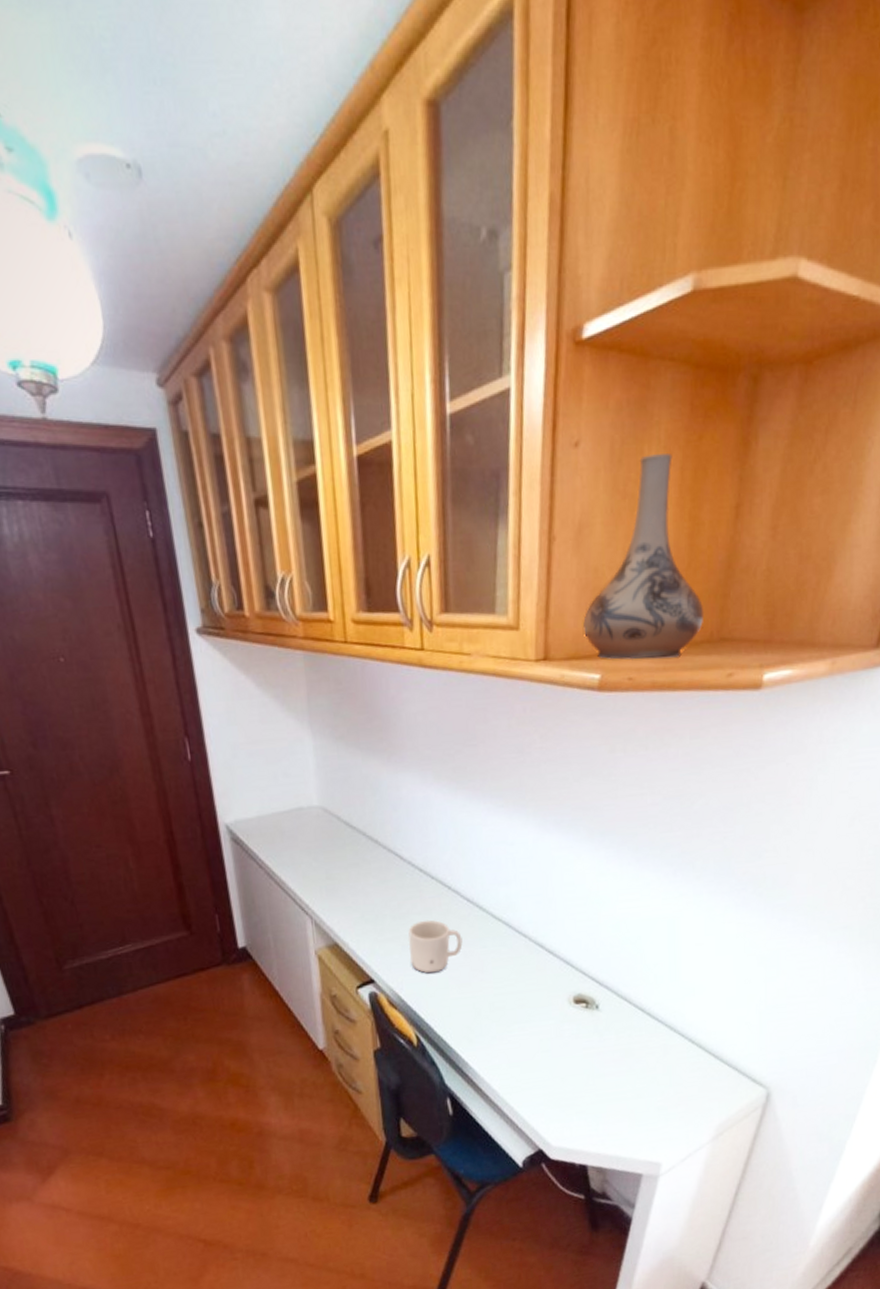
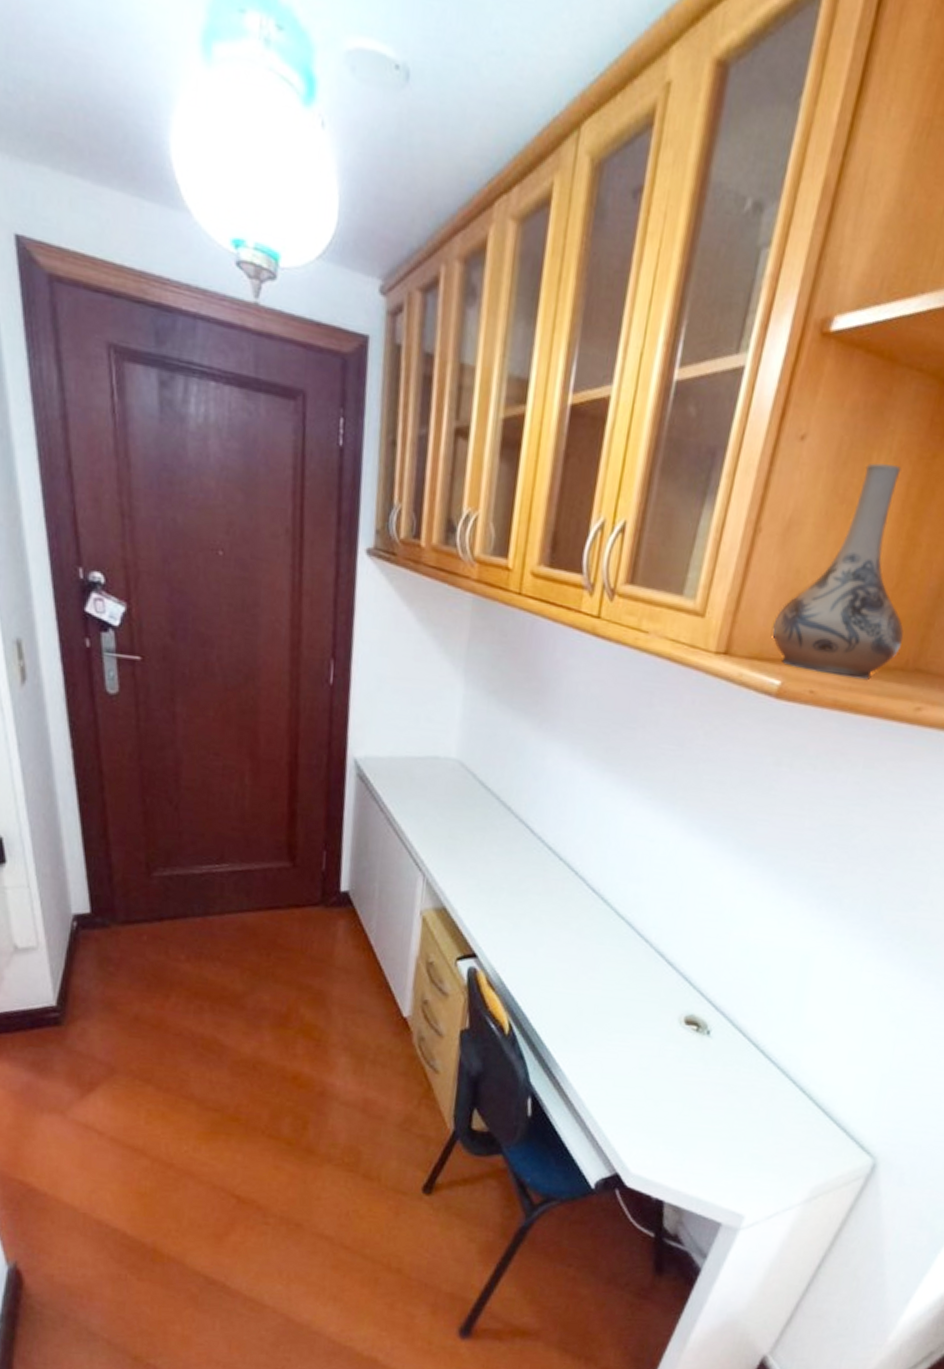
mug: present [408,920,463,974] -> none [519,902,580,961]

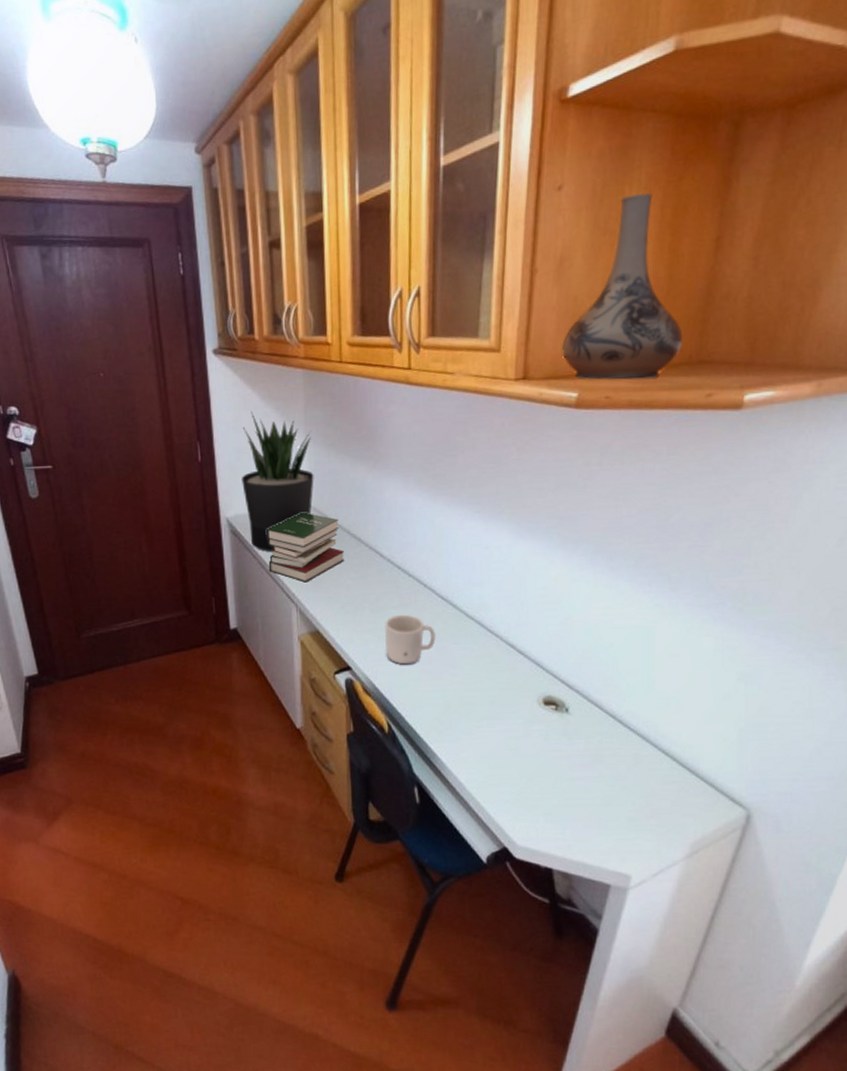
planter: none [379,633,471,807] -> present [242,411,314,551]
books: none [397,765,489,850] -> present [267,512,344,583]
mug: none [519,902,580,961] -> present [384,614,436,665]

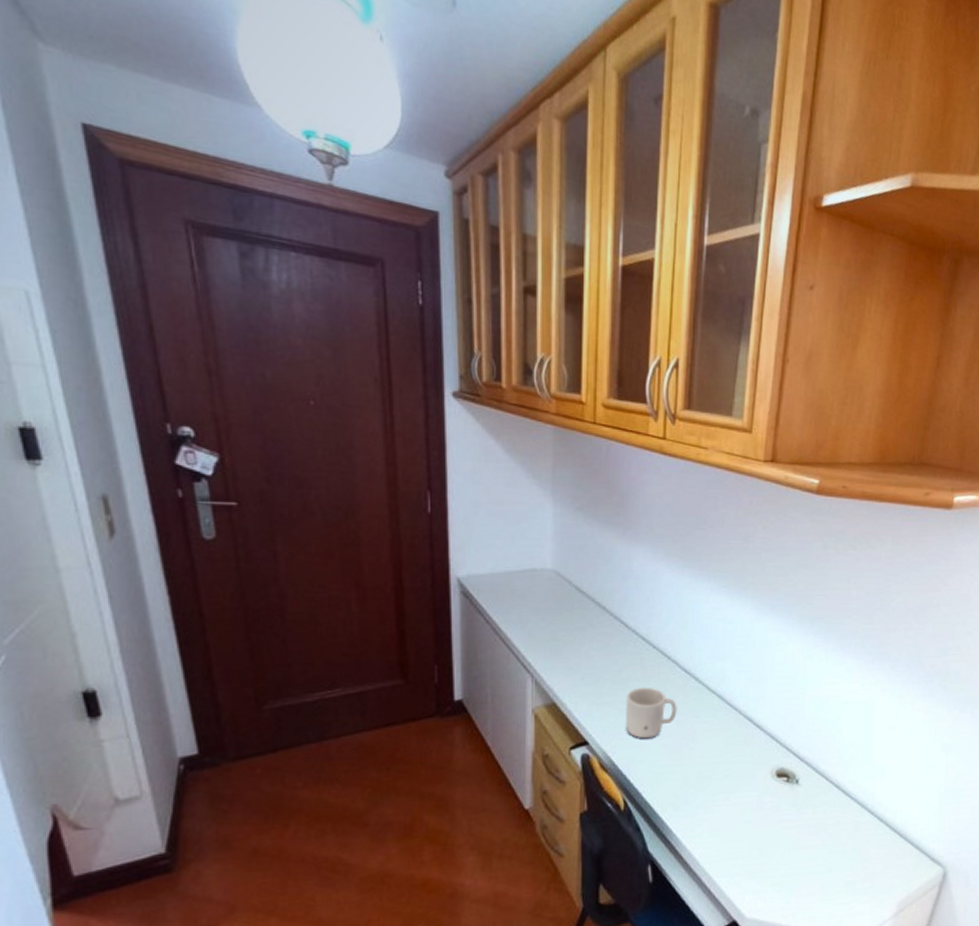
planter: present [242,411,314,551] -> none [478,463,559,616]
books: present [267,512,344,583] -> none [503,576,587,651]
decorative vase: present [562,193,683,380] -> none [807,305,908,474]

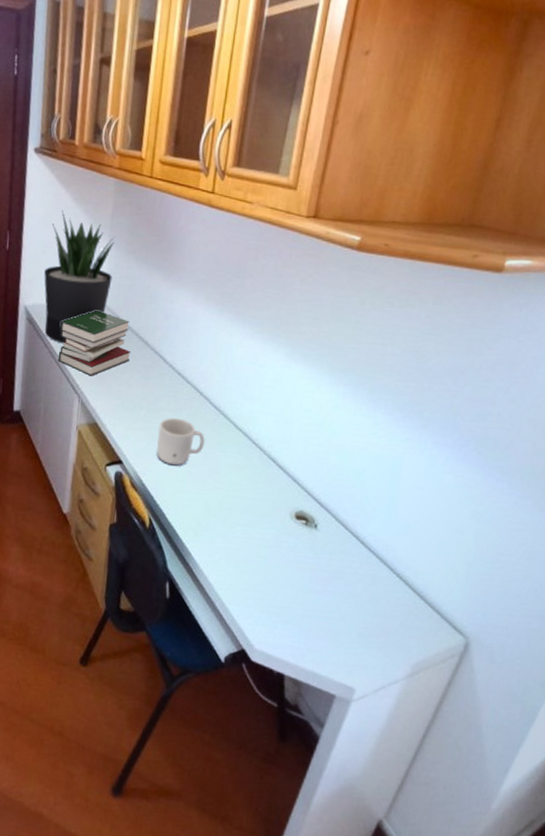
planter: none [478,463,559,616] -> present [44,209,115,343]
books: none [503,576,587,651] -> present [58,310,130,376]

